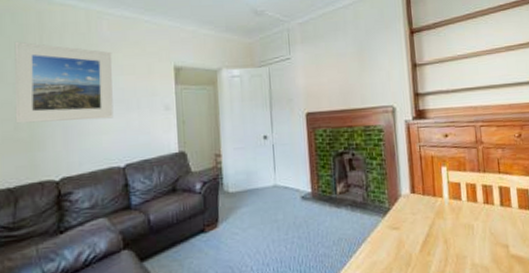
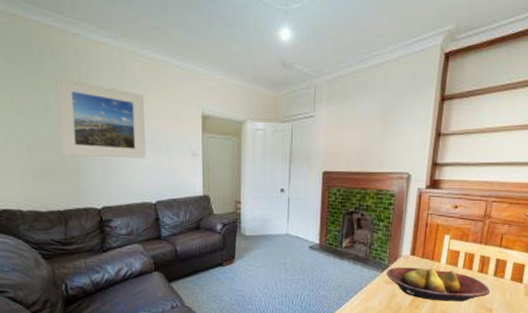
fruit bowl: none [389,205,502,243] -> present [386,267,491,302]

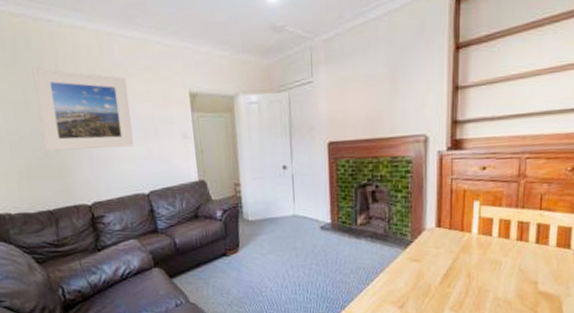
fruit bowl: present [386,267,491,302] -> none [411,240,534,277]

